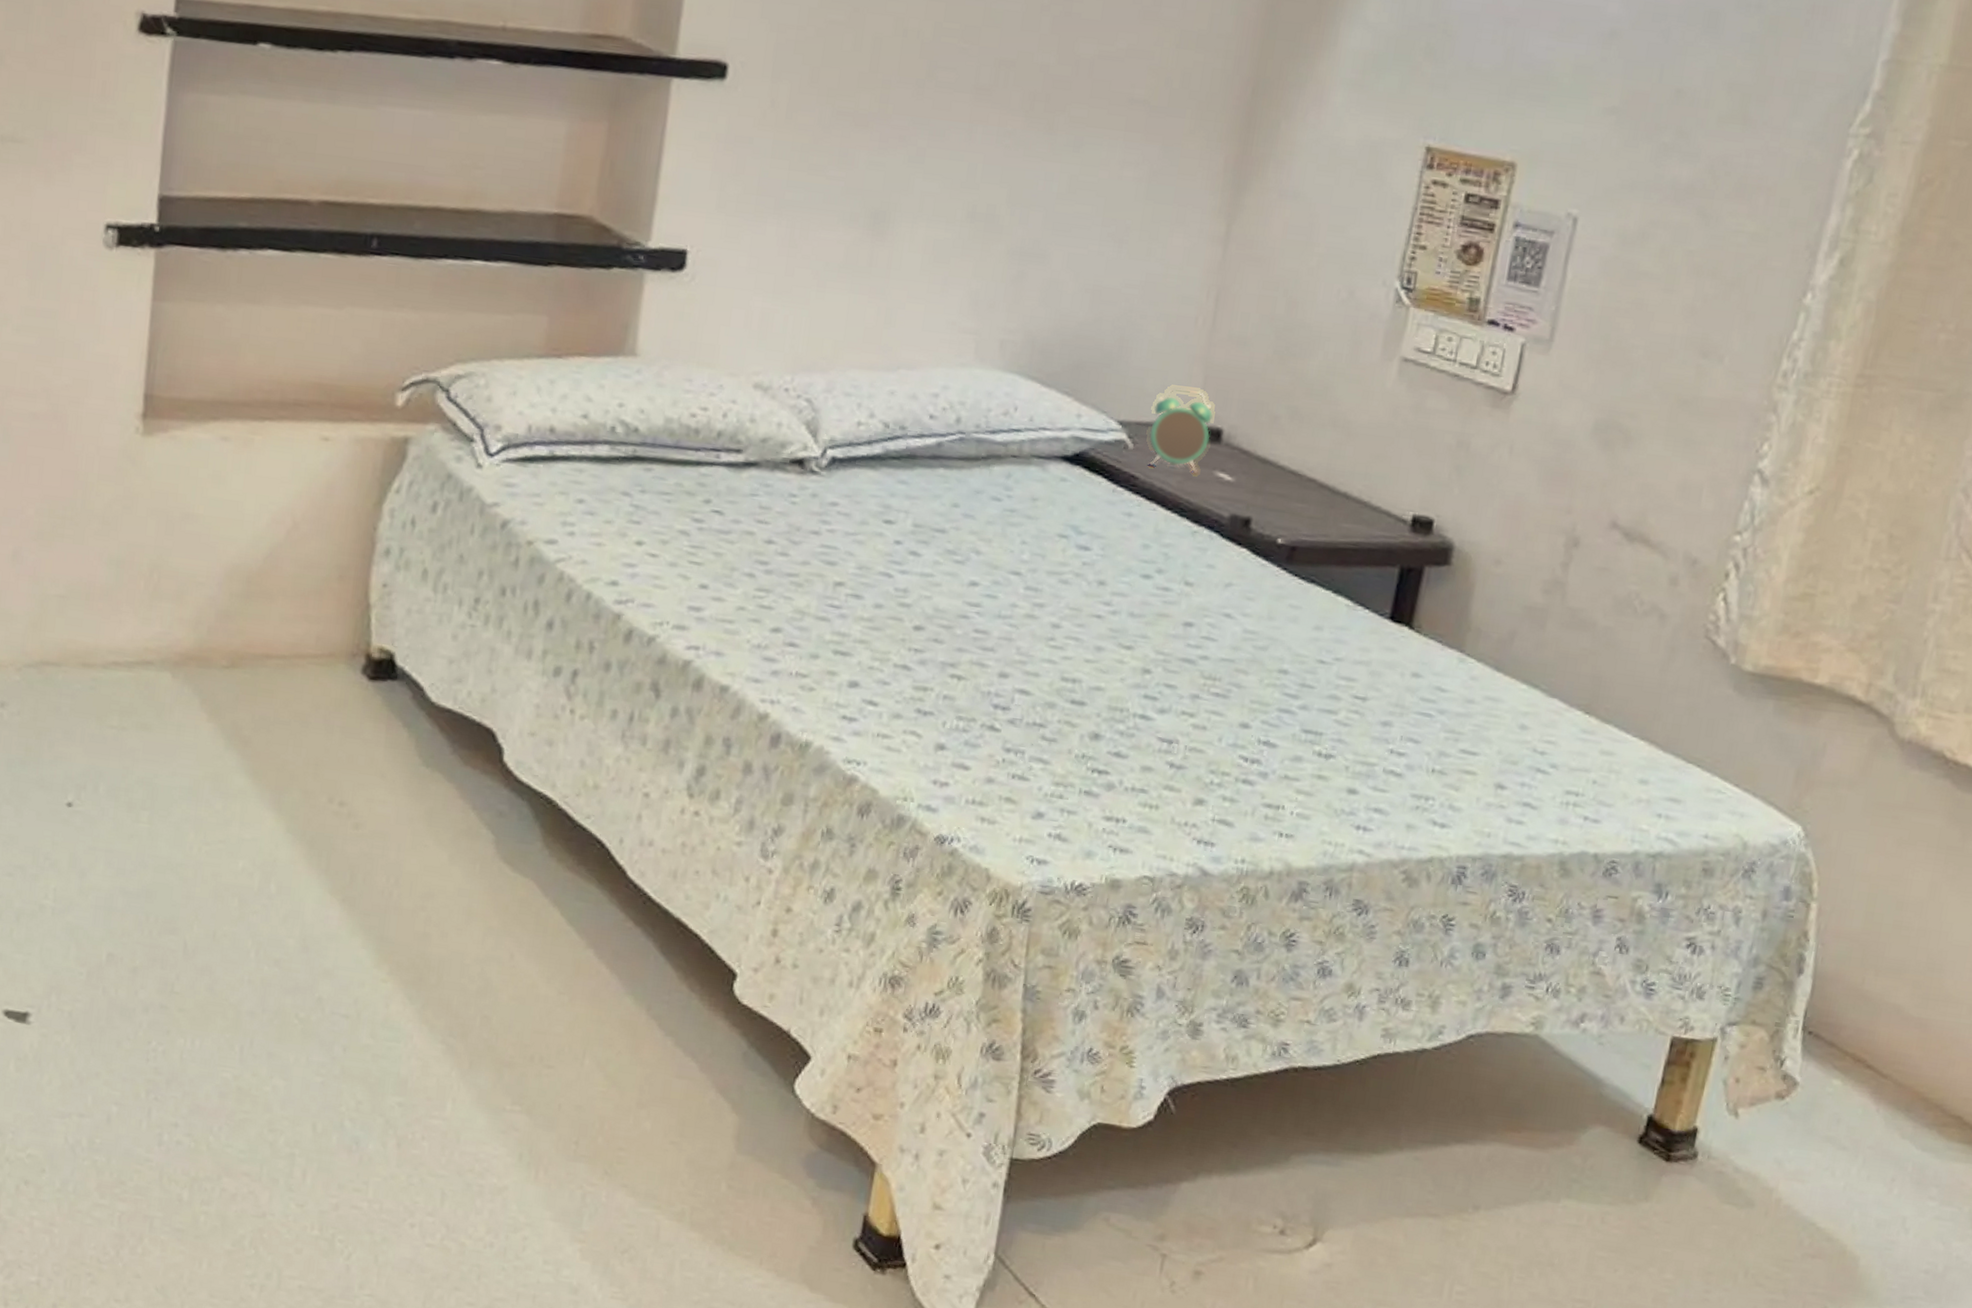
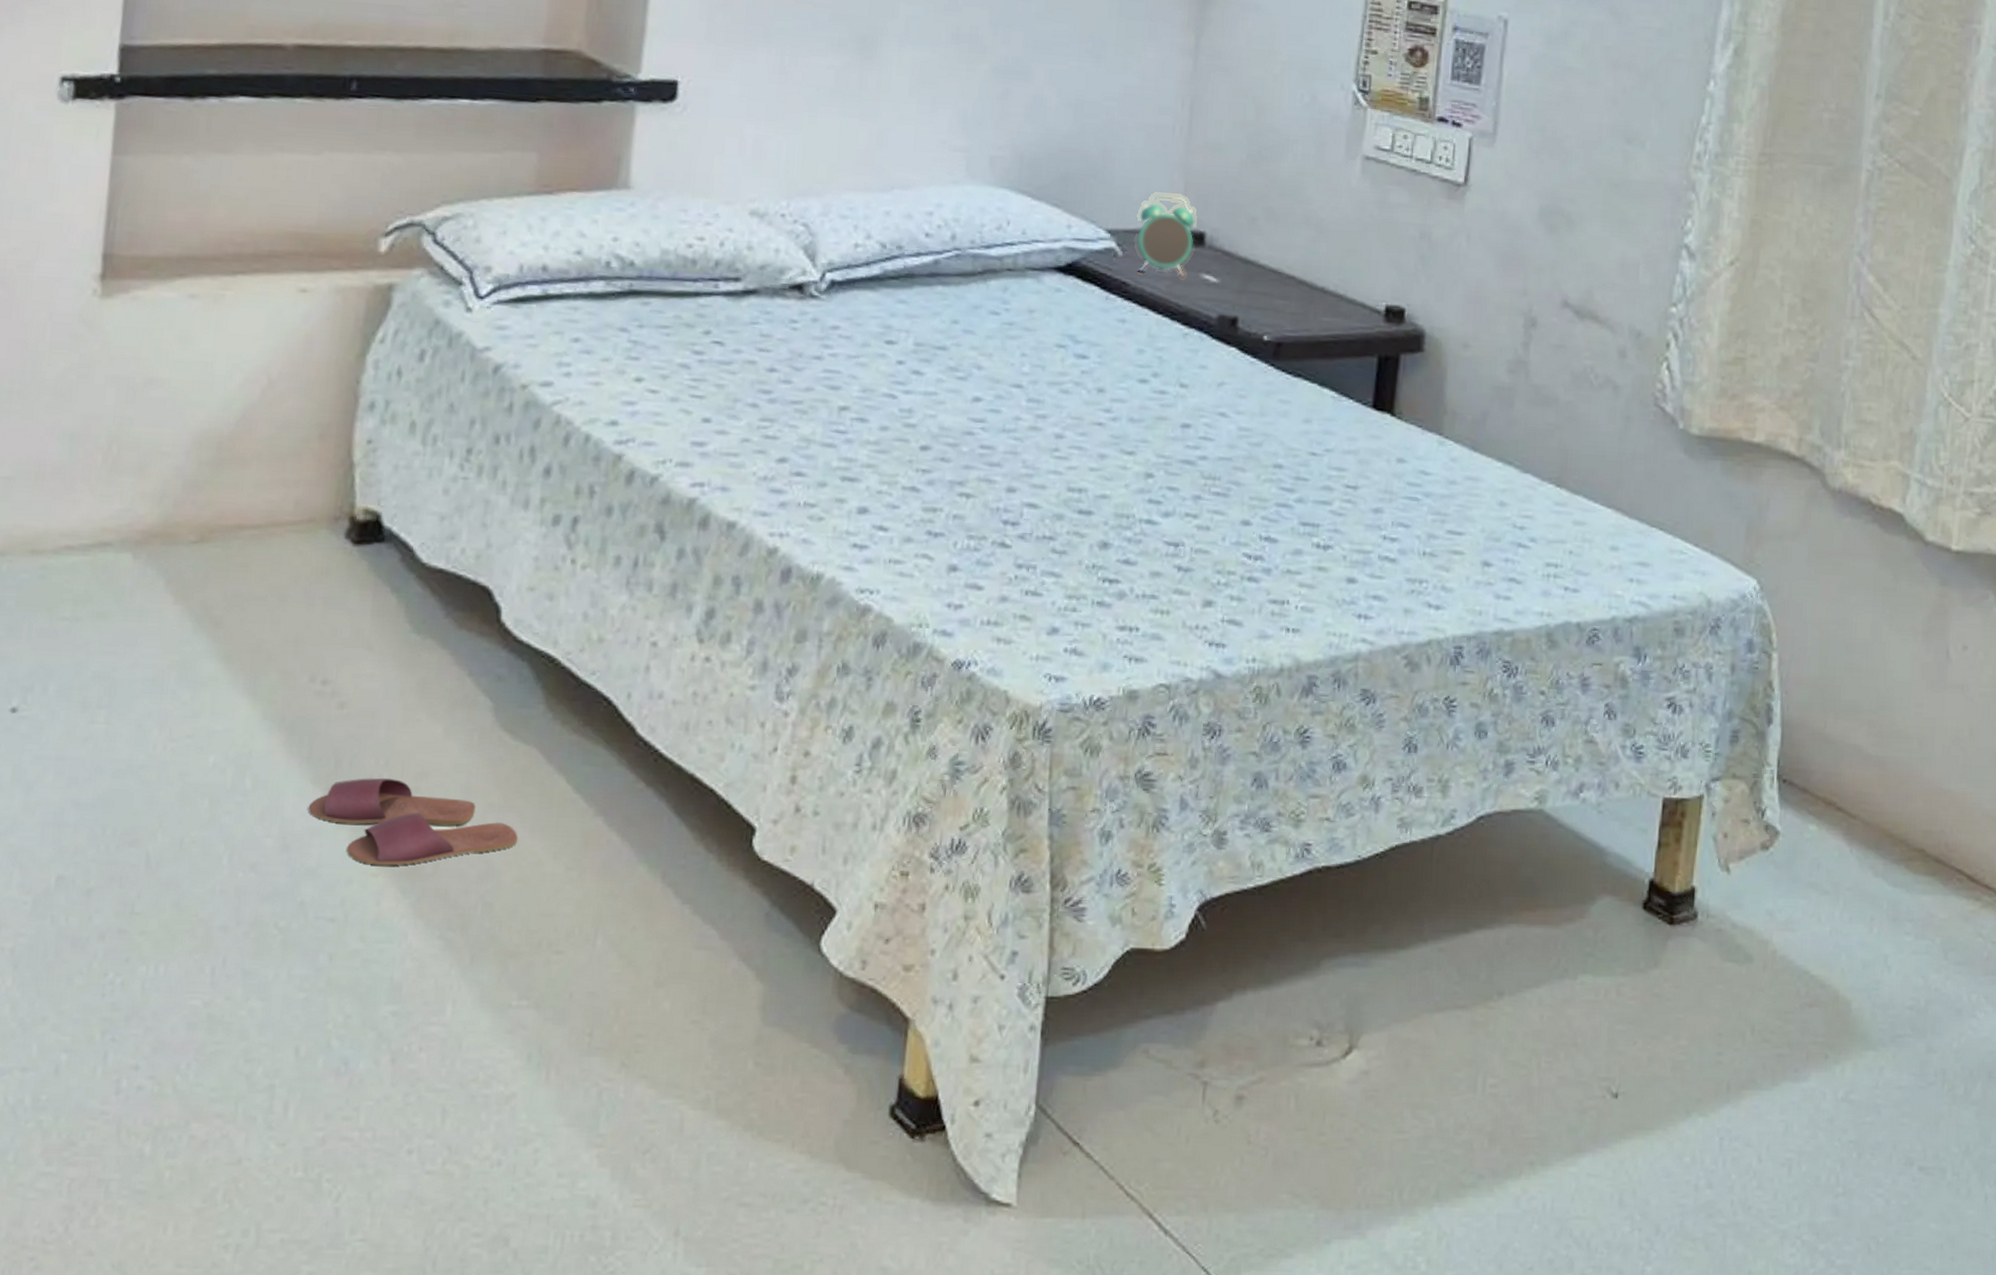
slippers: none [326,893,514,975] -> present [309,777,518,866]

